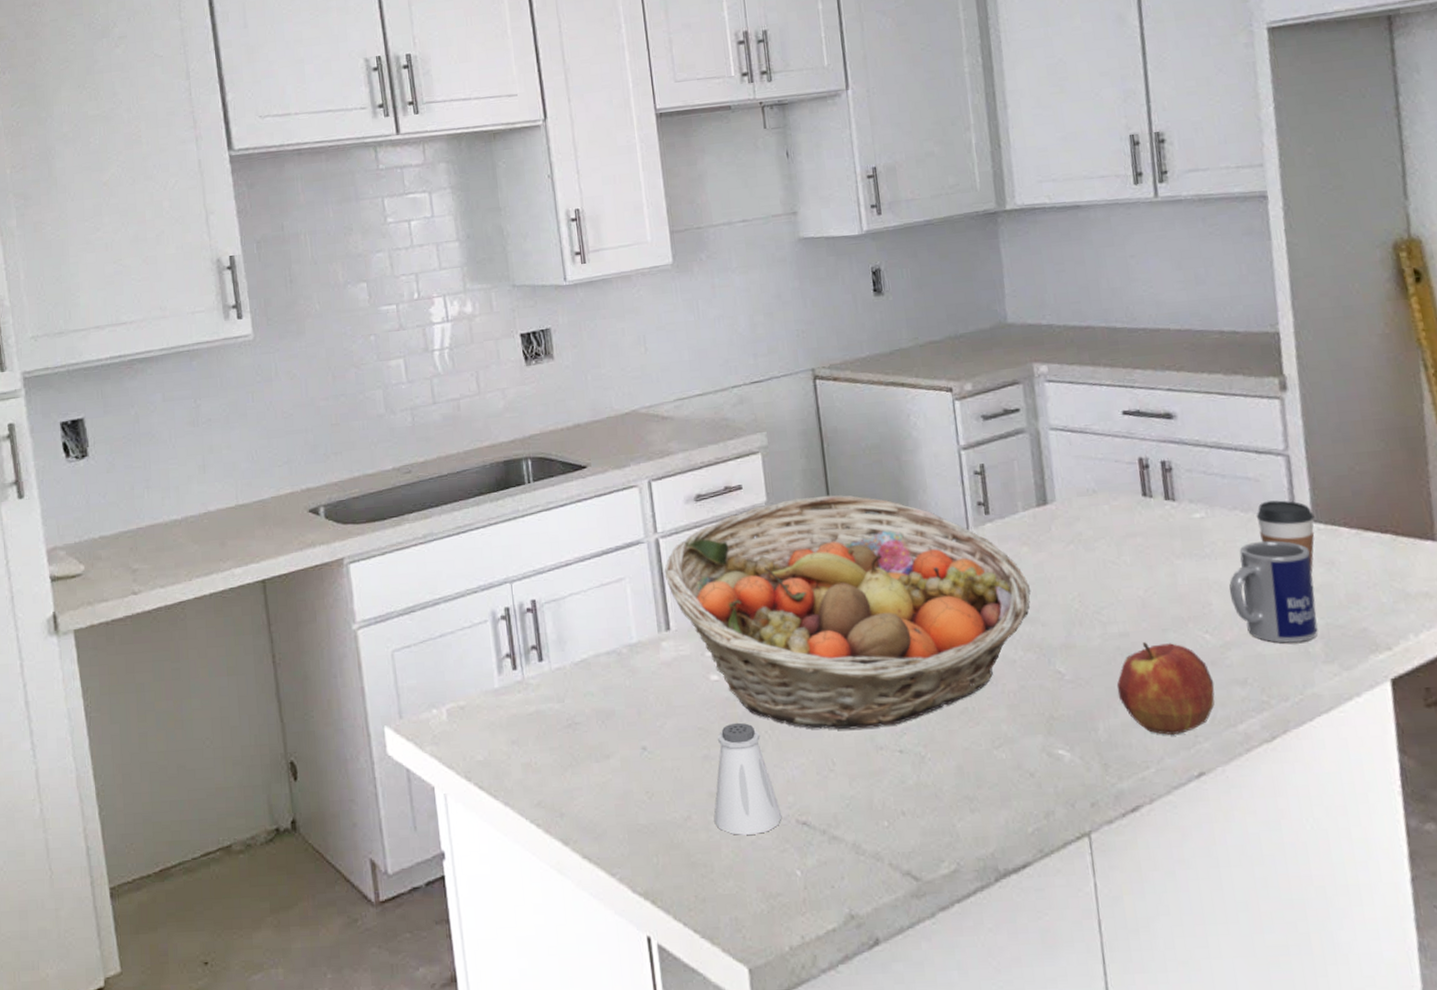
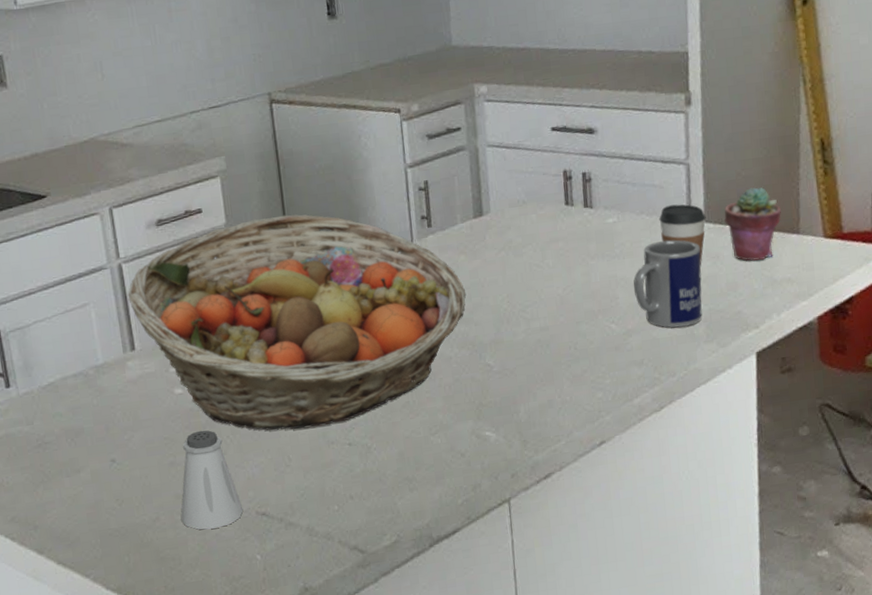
apple: present [1116,642,1215,735] -> none [536,333,617,412]
potted succulent: none [1336,484,1409,570] -> present [724,187,781,262]

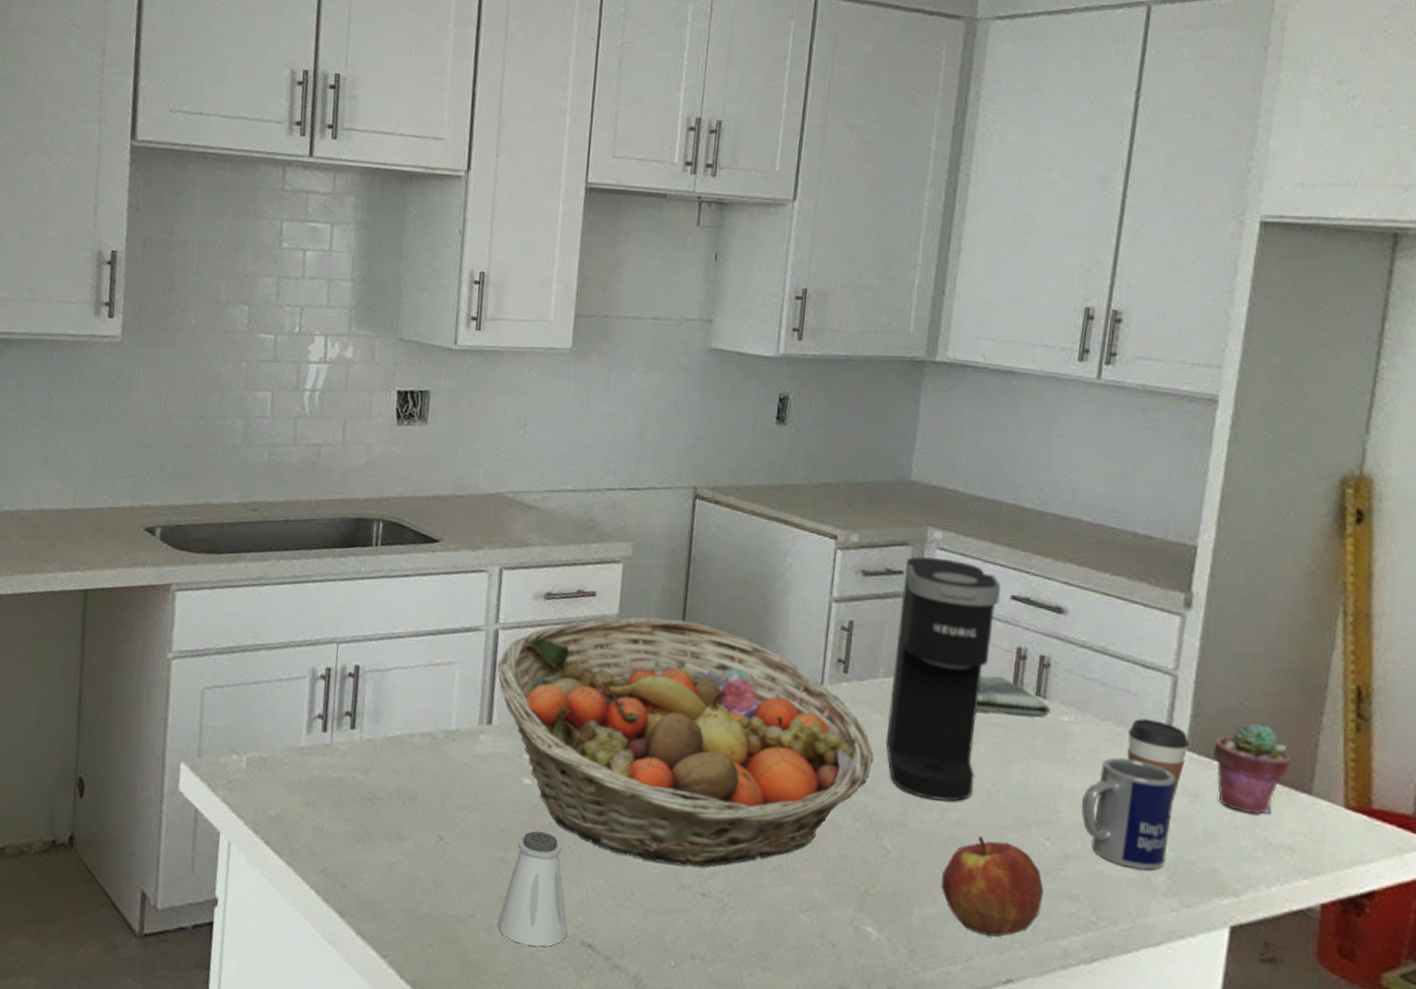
coffee maker: none [461,107,549,316] -> present [885,556,1001,801]
apple: none [536,333,617,412] -> present [941,836,1044,937]
dish towel: none [537,198,598,233] -> present [975,675,1051,717]

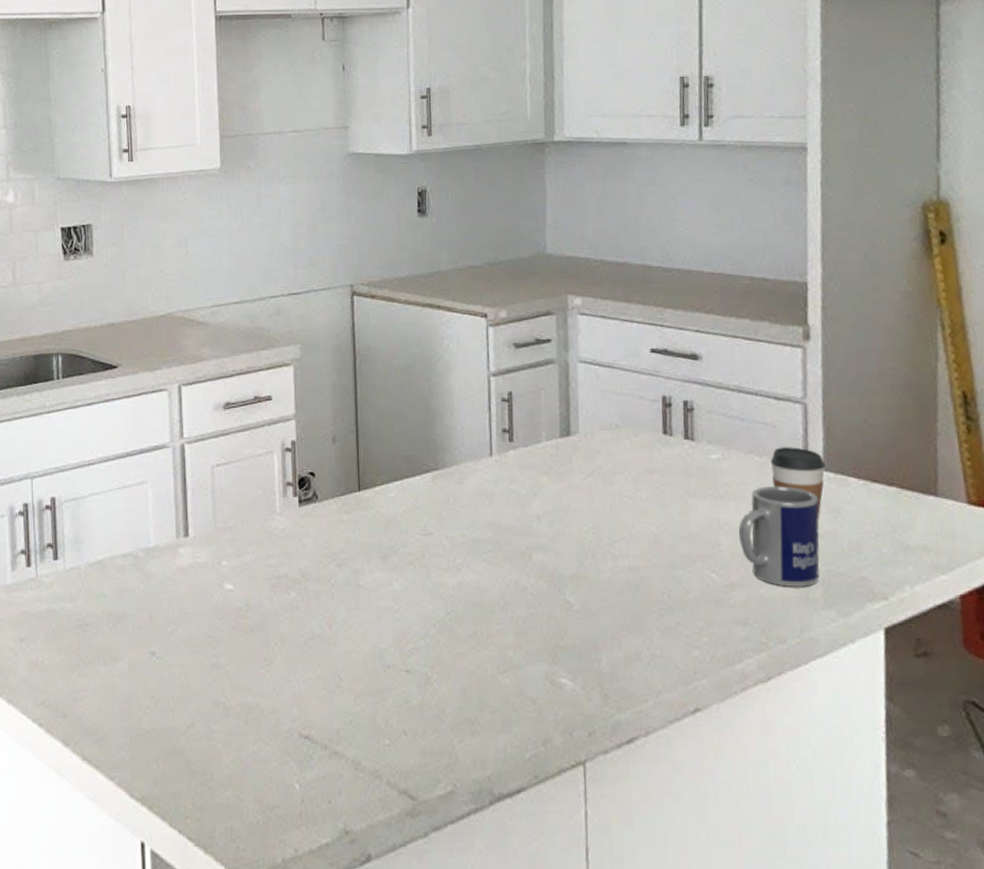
fruit basket: present [497,617,874,867] -> none [187,412,548,646]
saltshaker: present [497,831,568,947] -> none [217,633,285,745]
coffee maker: present [885,556,1001,801] -> none [551,323,641,549]
apple: present [941,836,1044,937] -> none [622,578,717,670]
dish towel: present [975,675,1051,717] -> none [632,426,700,461]
potted succulent: present [1213,723,1291,815] -> none [846,438,915,522]

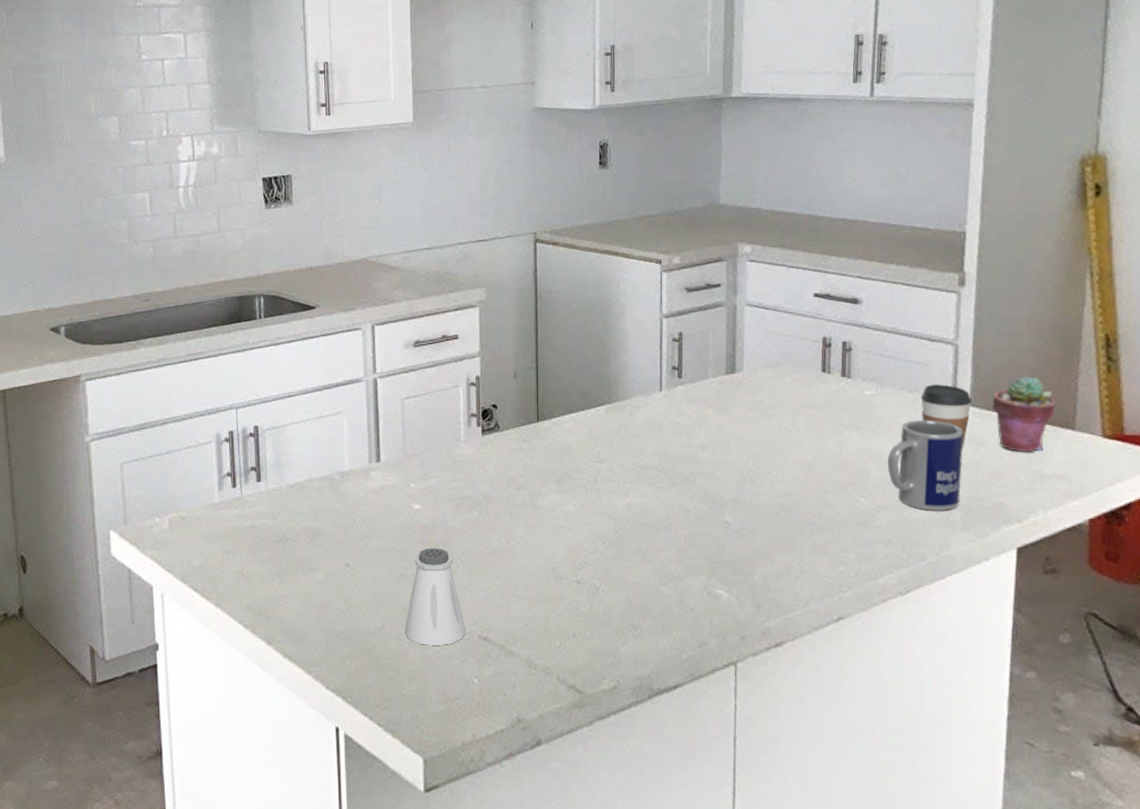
saltshaker: none [217,633,285,745] -> present [405,547,466,645]
potted succulent: none [846,438,915,522] -> present [992,376,1056,453]

